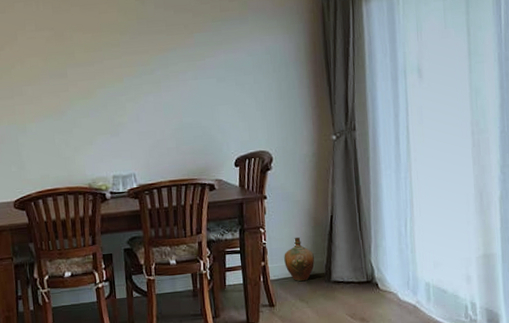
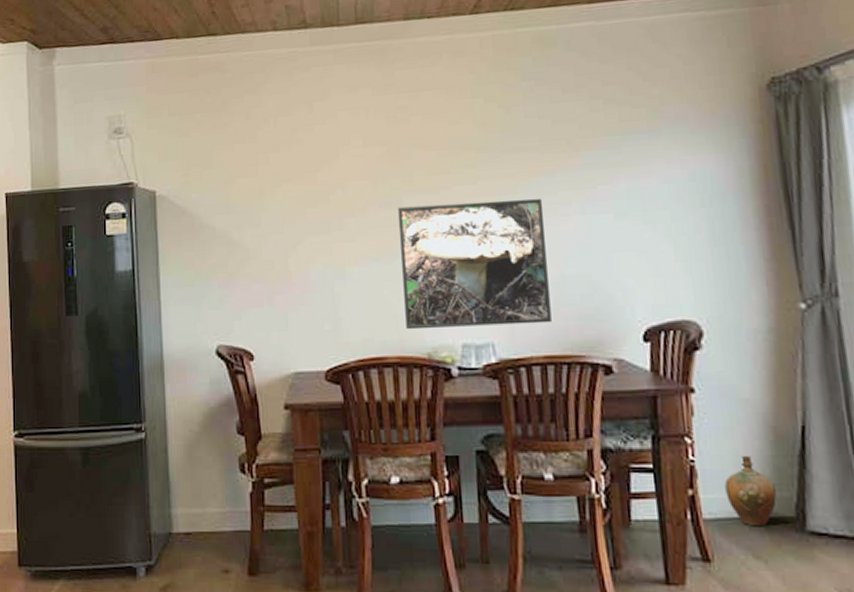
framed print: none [63,69,174,168] -> present [397,199,552,330]

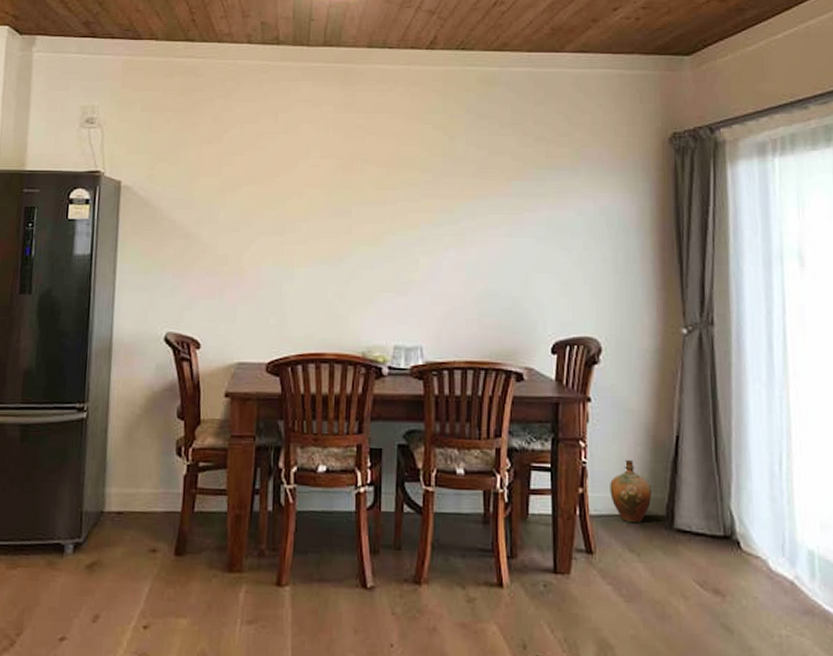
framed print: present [397,199,552,330] -> none [345,216,476,332]

